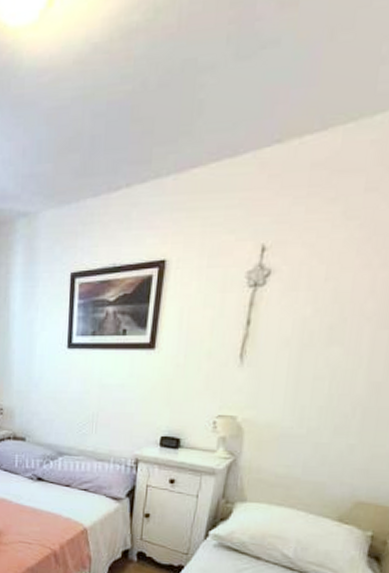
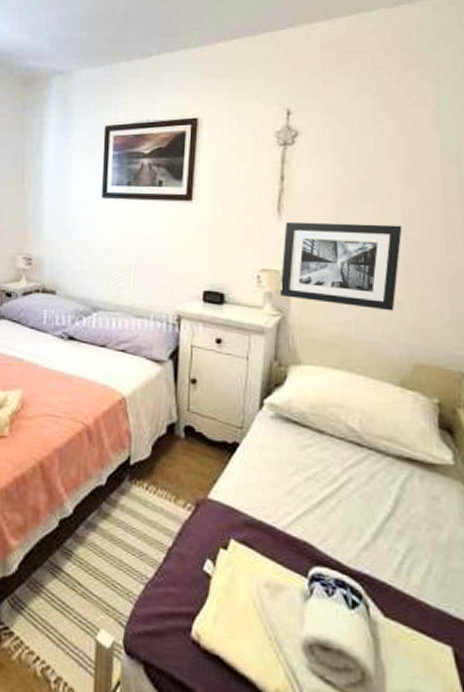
wall art: none [233,367,367,454] -> present [279,221,403,311]

